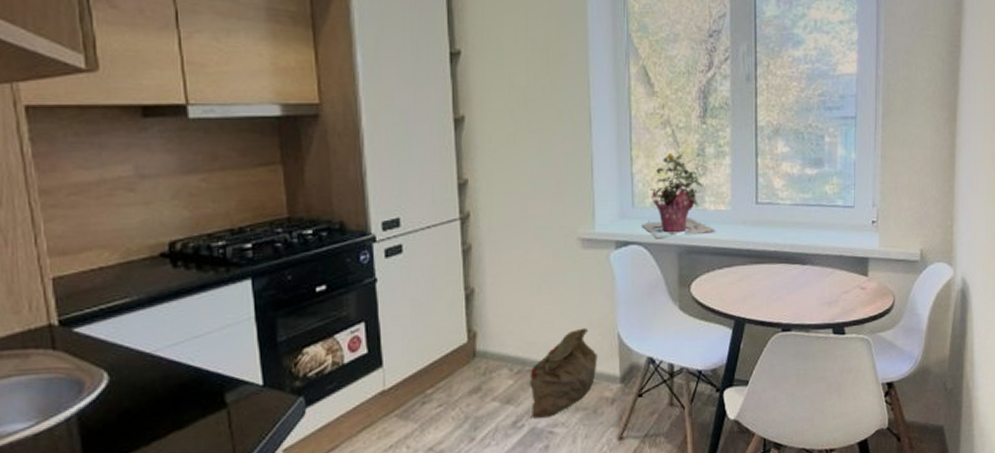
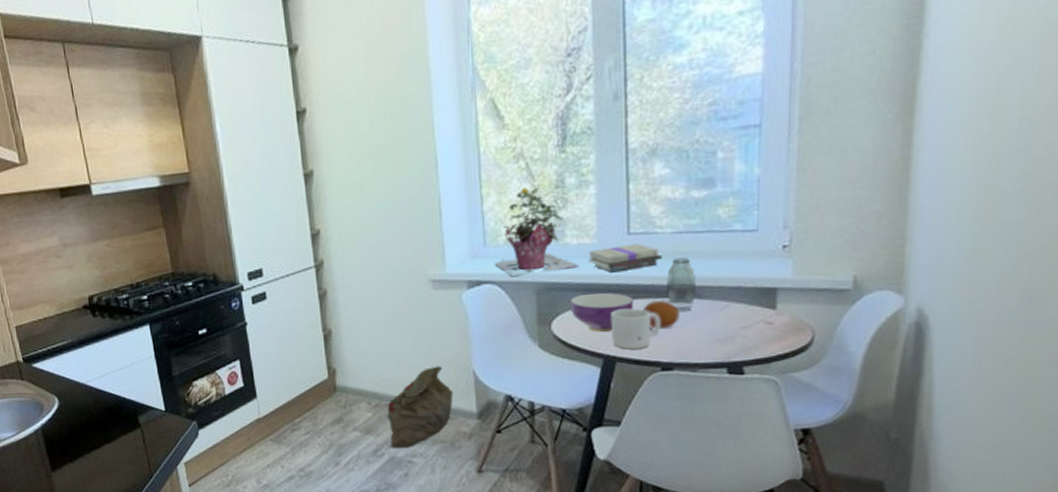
bowl: none [707,256,760,294] -> present [569,292,634,332]
books: none [724,212,783,239] -> present [588,243,662,273]
mug: none [741,273,781,312] -> present [611,308,660,350]
fruit: none [768,265,796,292] -> present [643,299,679,328]
vase: none [787,228,809,277] -> present [667,258,696,313]

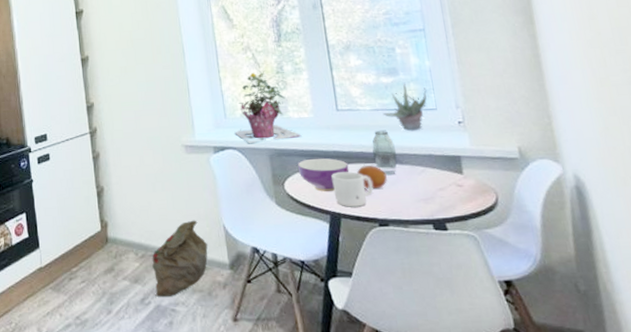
books: present [588,243,662,273] -> none [308,118,366,142]
succulent plant: none [686,197,749,259] -> present [382,83,427,132]

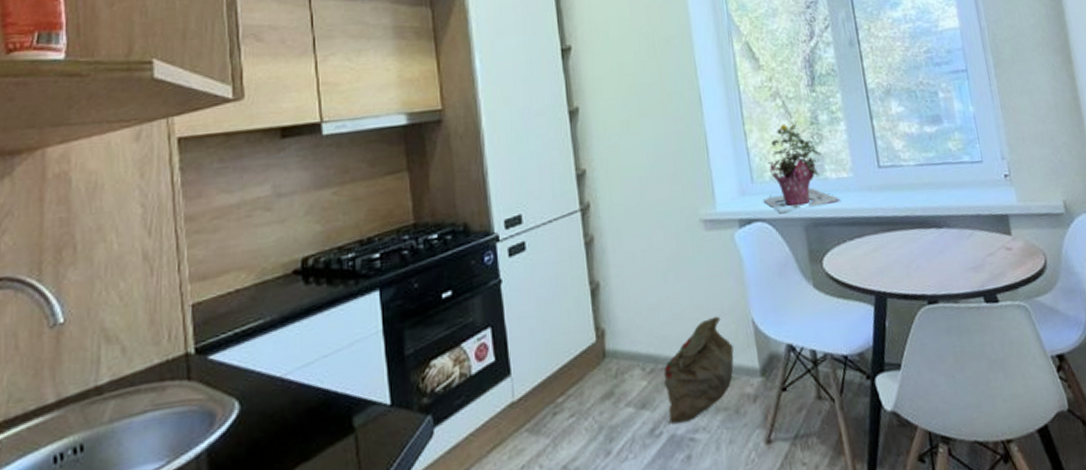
bowl: present [297,157,350,192] -> none [836,225,894,267]
mug: present [331,172,373,207] -> none [875,240,921,284]
fruit: present [357,164,387,189] -> none [902,230,935,260]
vase: present [372,131,397,176] -> none [917,189,945,243]
succulent plant: present [382,83,427,132] -> none [927,132,973,189]

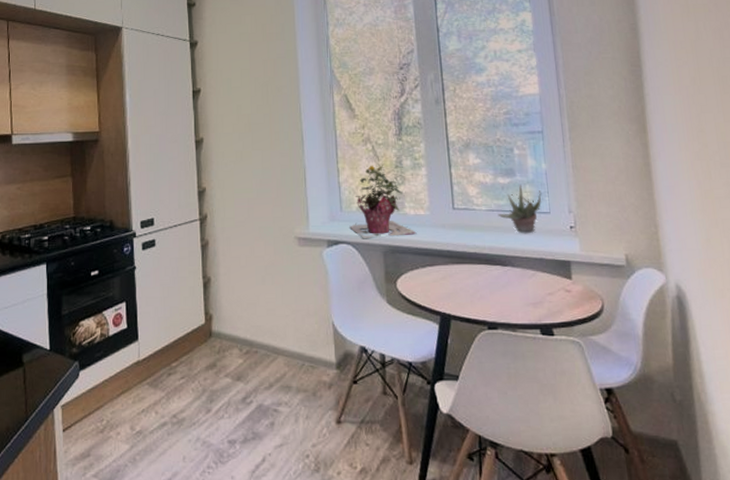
bag: present [663,316,734,424] -> none [256,316,315,396]
succulent plant: none [927,132,973,189] -> present [497,185,542,234]

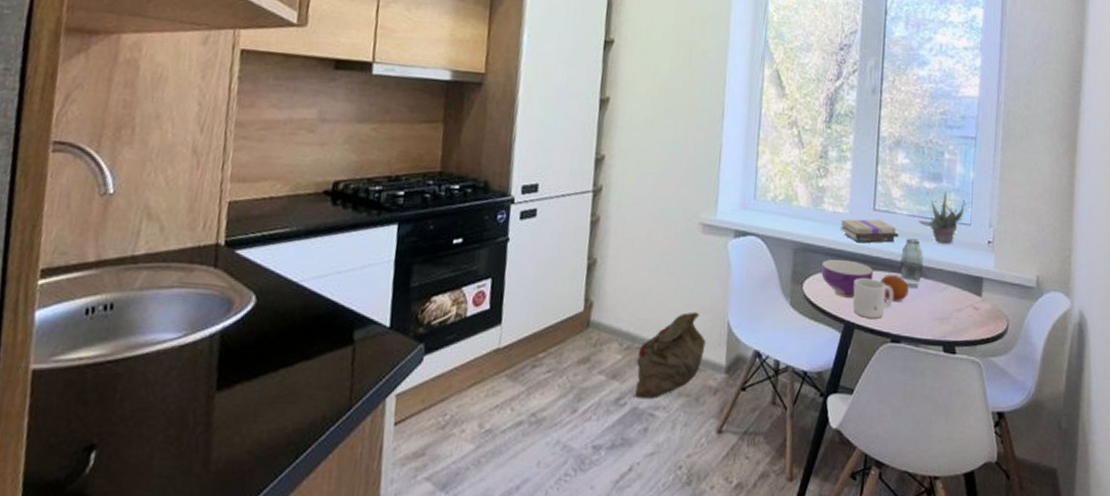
bag: none [256,316,315,396] -> present [633,312,706,398]
potted flower: present [349,162,417,239] -> none [761,150,832,234]
bowl: none [410,257,462,291] -> present [820,258,874,298]
books: none [423,217,481,241] -> present [840,219,899,243]
mug: none [444,272,484,309] -> present [852,278,894,319]
fruit: none [469,266,498,291] -> present [880,274,909,301]
vase: none [485,232,509,278] -> present [900,239,923,289]

